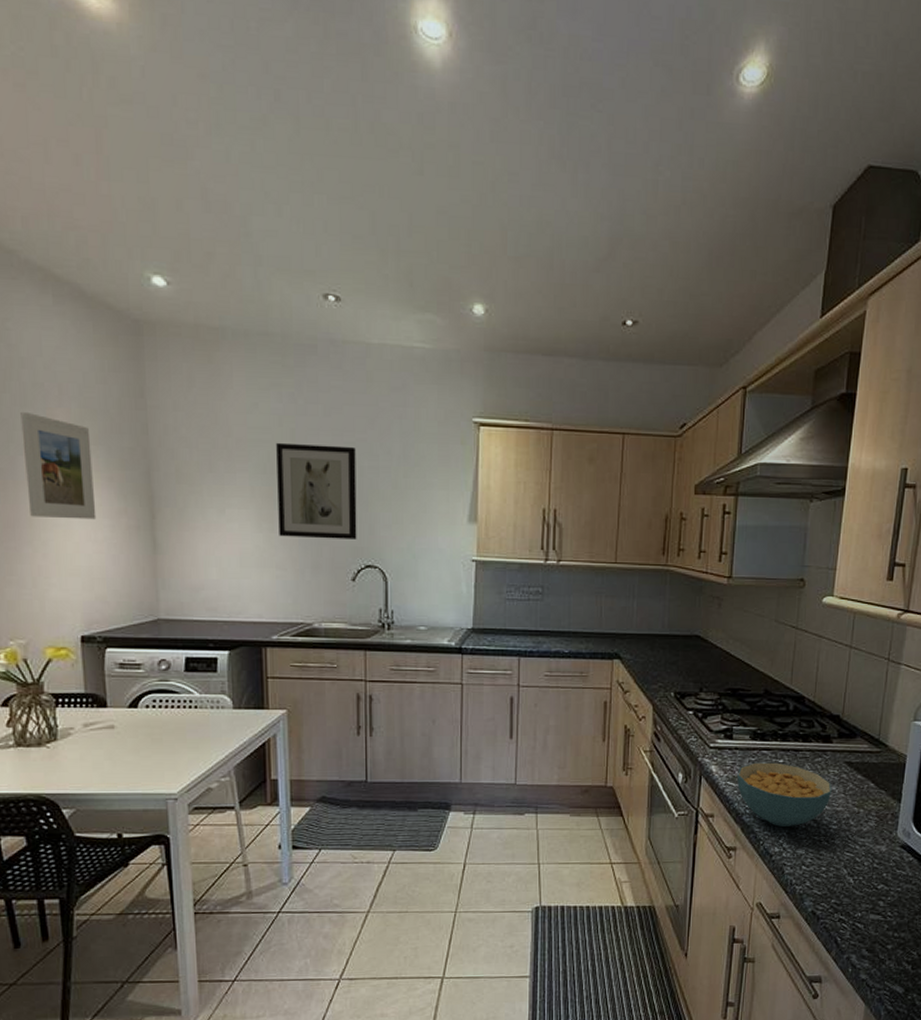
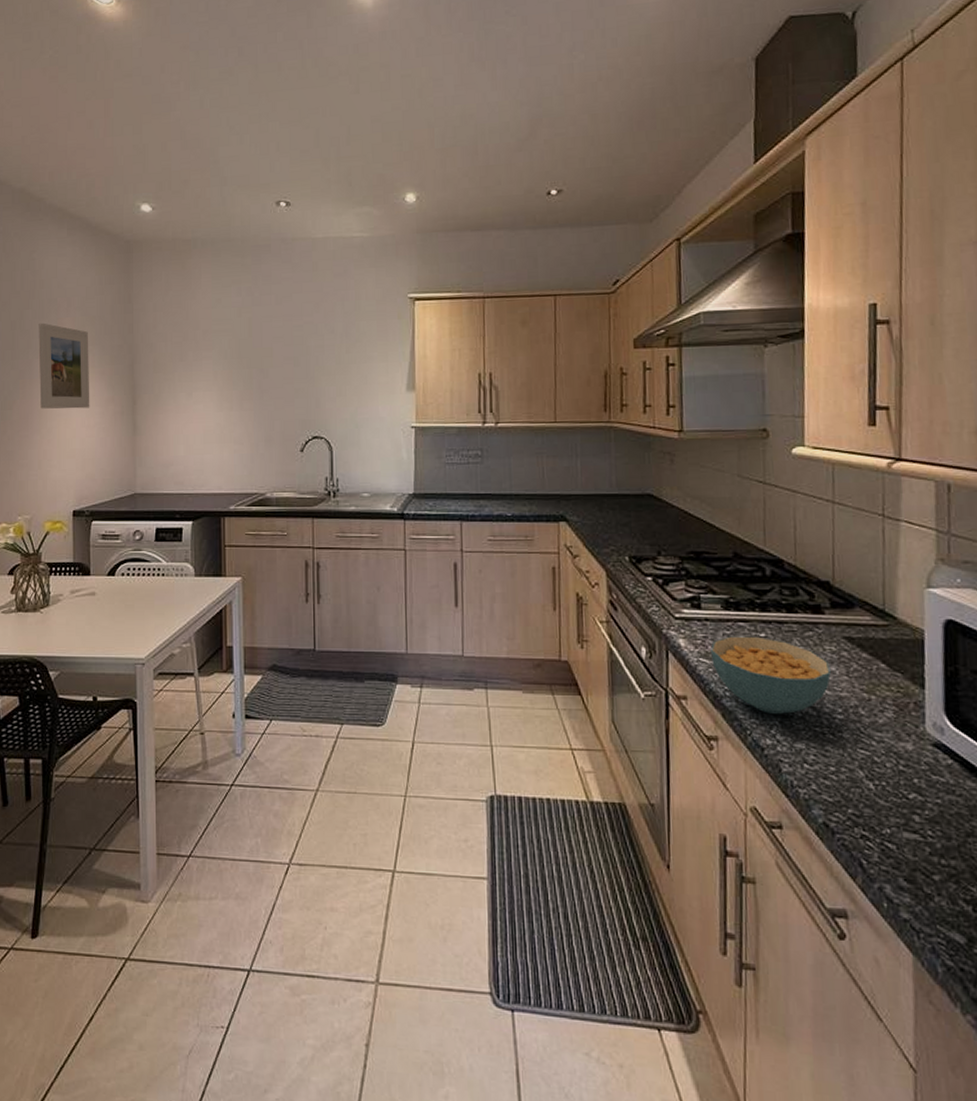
wall art: present [276,442,357,539] -> none [236,329,305,414]

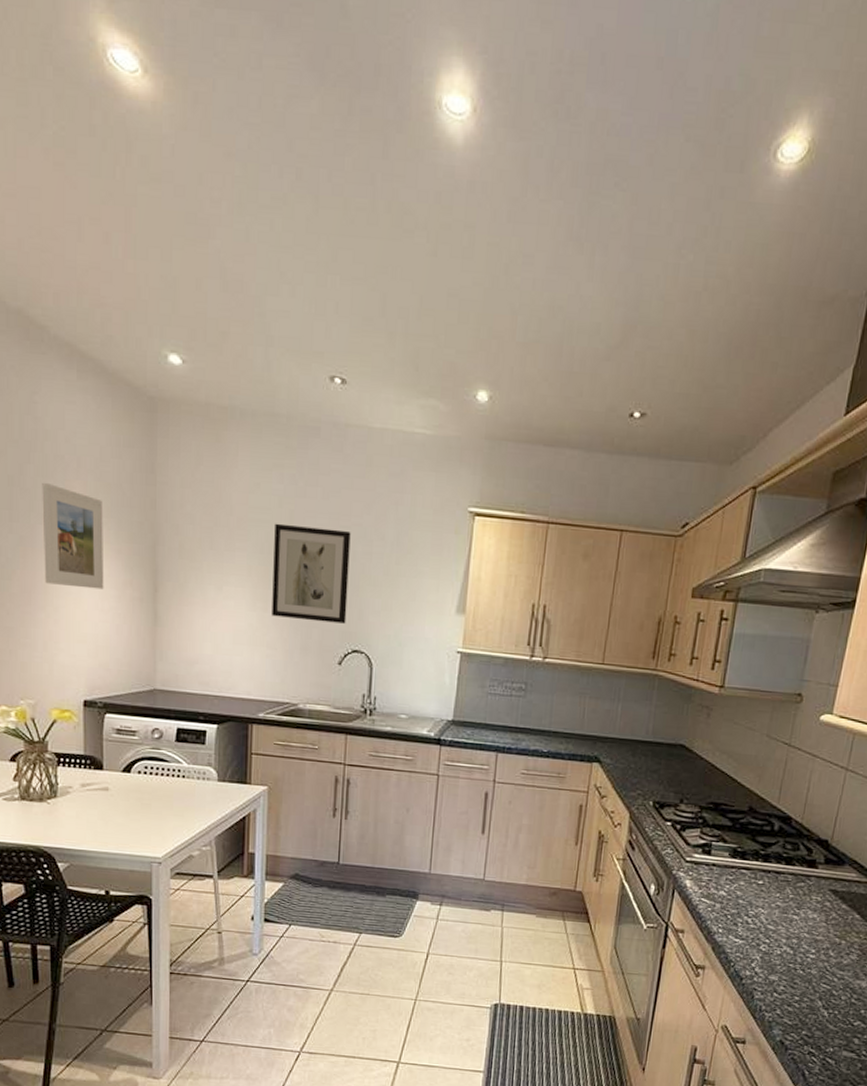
wall art: none [236,329,305,414] -> present [272,523,351,624]
cereal bowl: present [711,636,831,714] -> none [711,881,813,951]

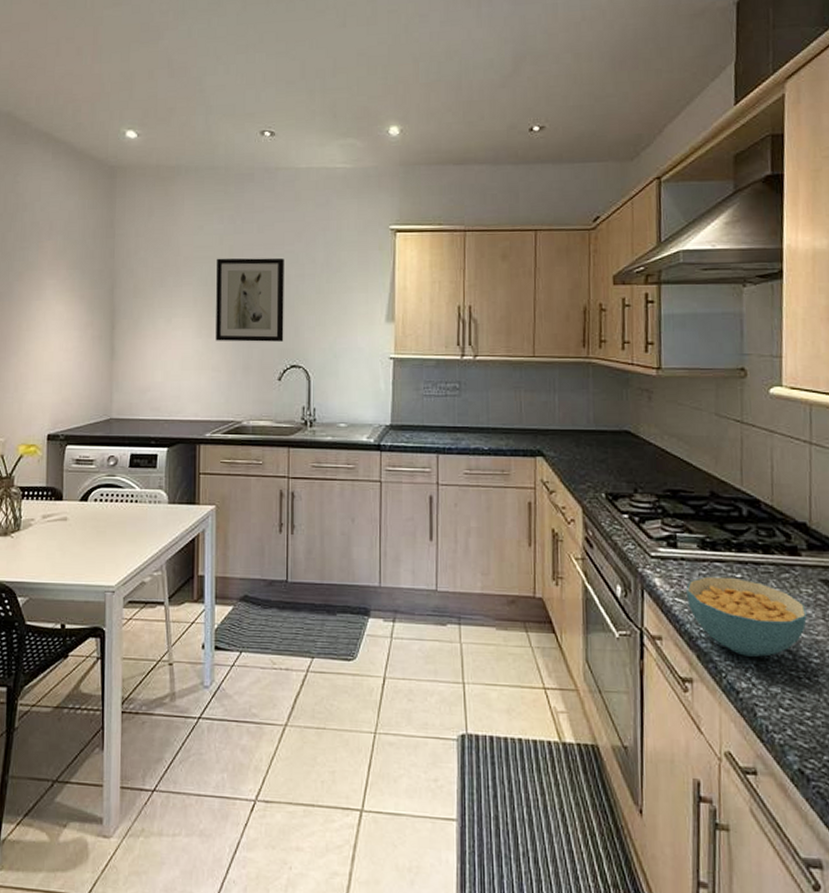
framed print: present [42,482,104,590] -> none [18,245,70,332]
cereal bowl: none [711,881,813,951] -> present [687,576,807,657]

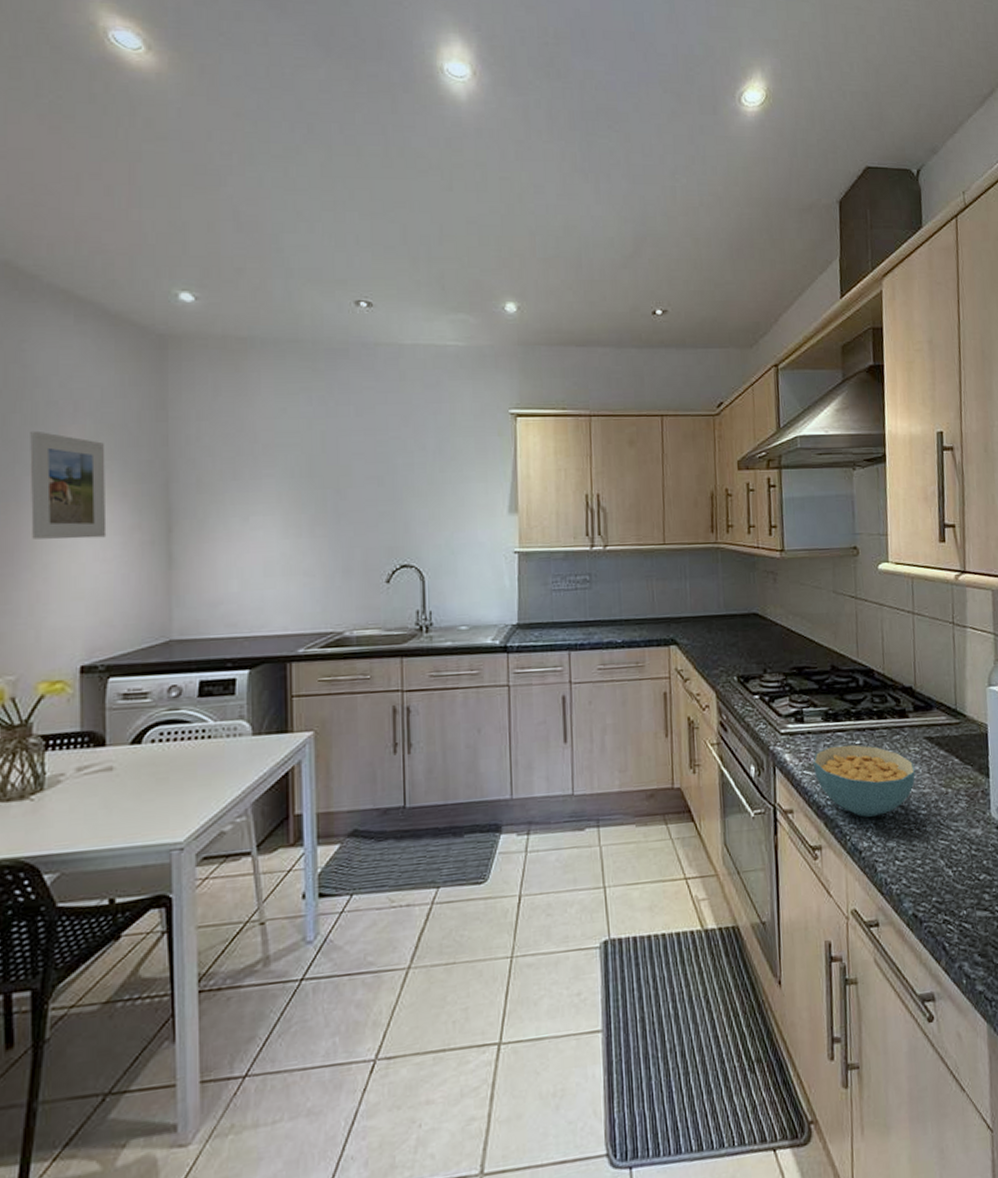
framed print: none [18,245,70,332] -> present [30,430,107,539]
wall art: present [216,258,284,342] -> none [305,444,392,542]

